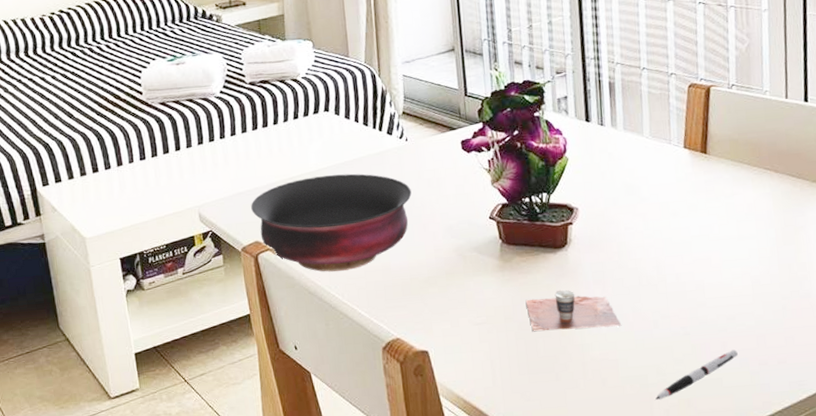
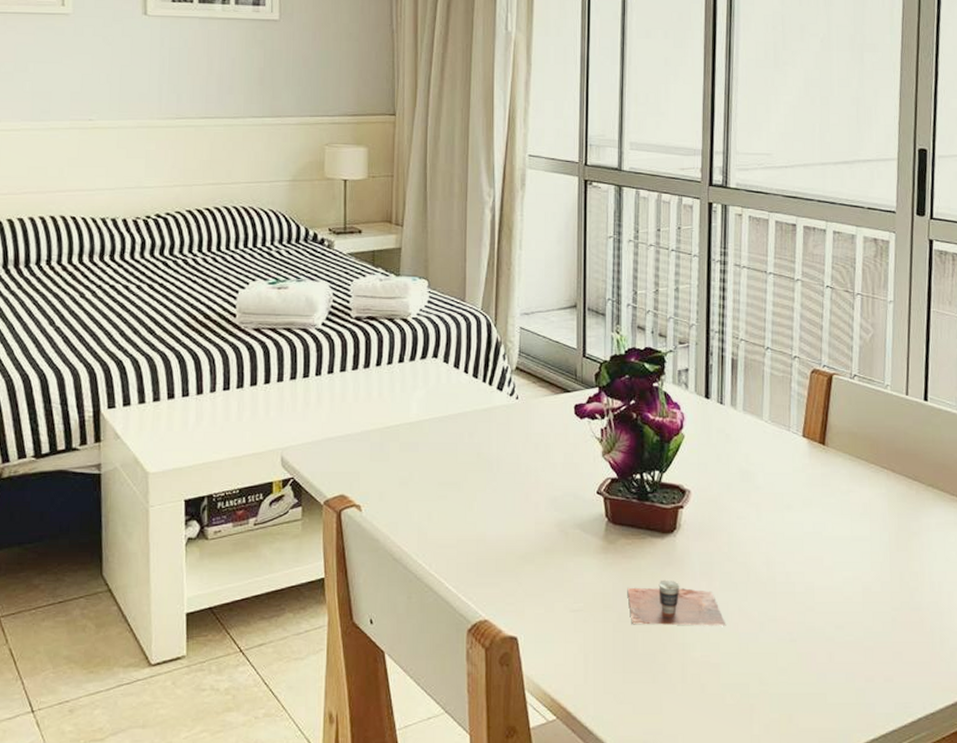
bowl: present [251,173,412,272] -> none [340,428,517,537]
pen: present [655,350,738,400] -> none [756,662,844,712]

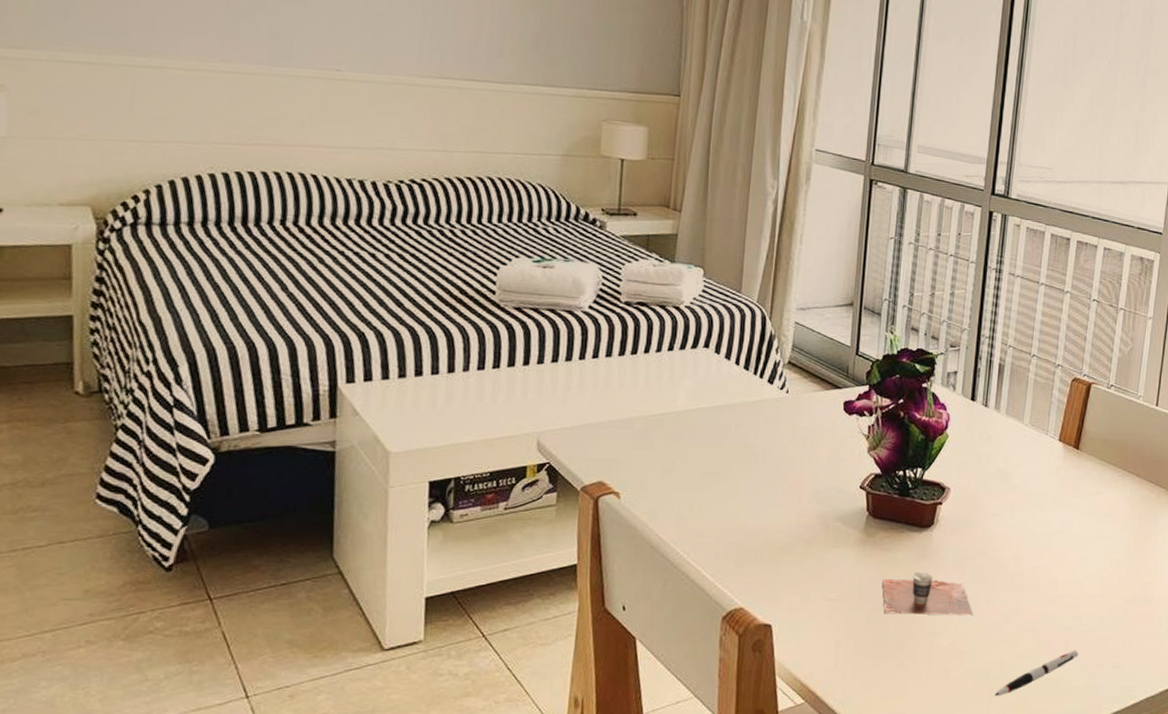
pen: none [756,662,844,712] -> present [994,650,1078,696]

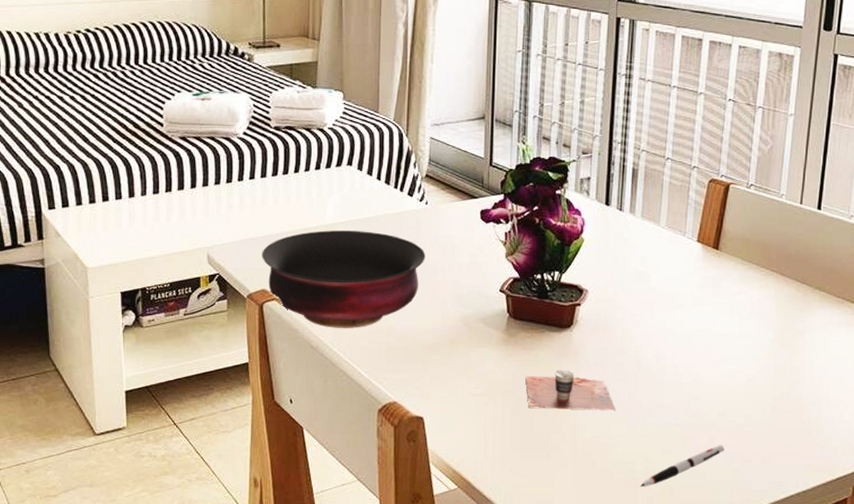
bowl: none [601,417,783,526] -> present [262,230,425,328]

